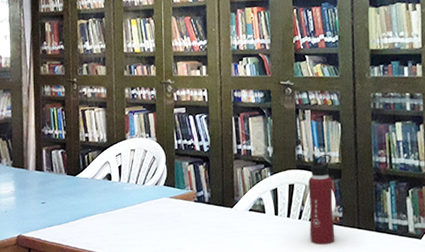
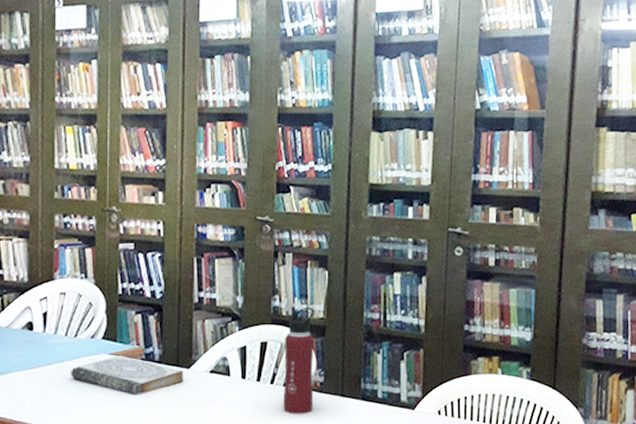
book: none [141,199,228,231] -> present [71,356,184,395]

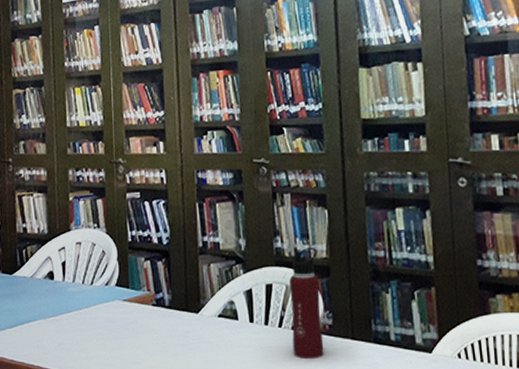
book: present [71,356,184,395] -> none [89,302,193,341]

